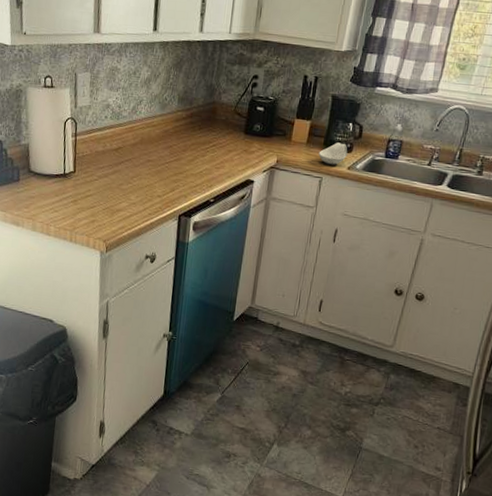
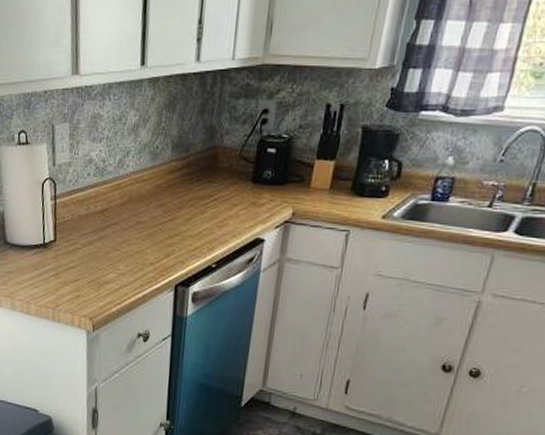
spoon rest: present [318,142,348,165] -> none [344,185,383,214]

